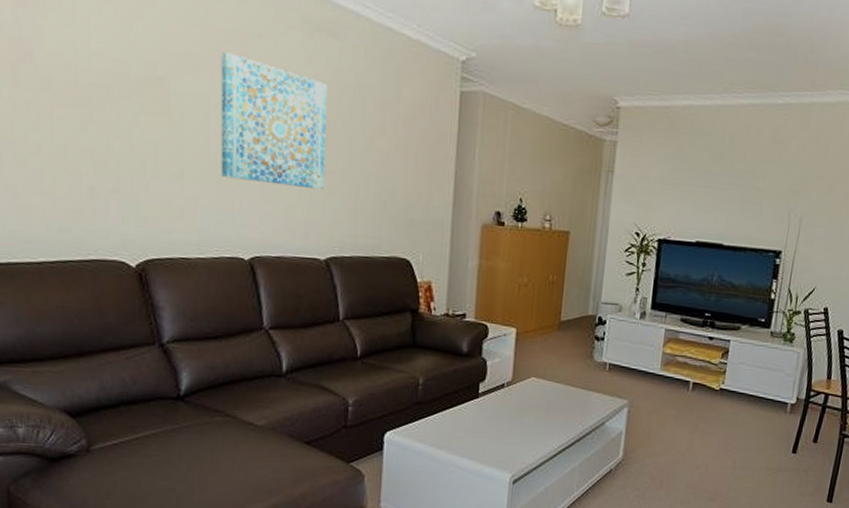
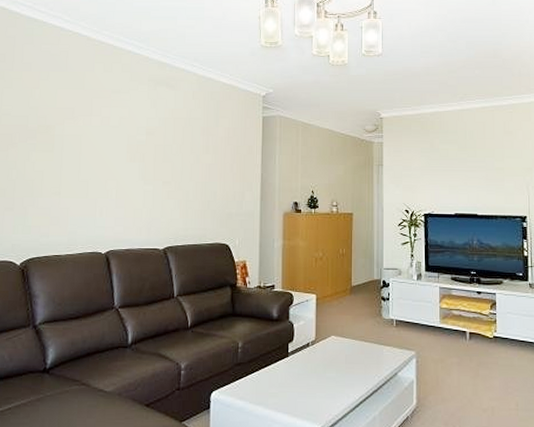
wall art: present [221,51,328,190] -> none [87,104,167,196]

